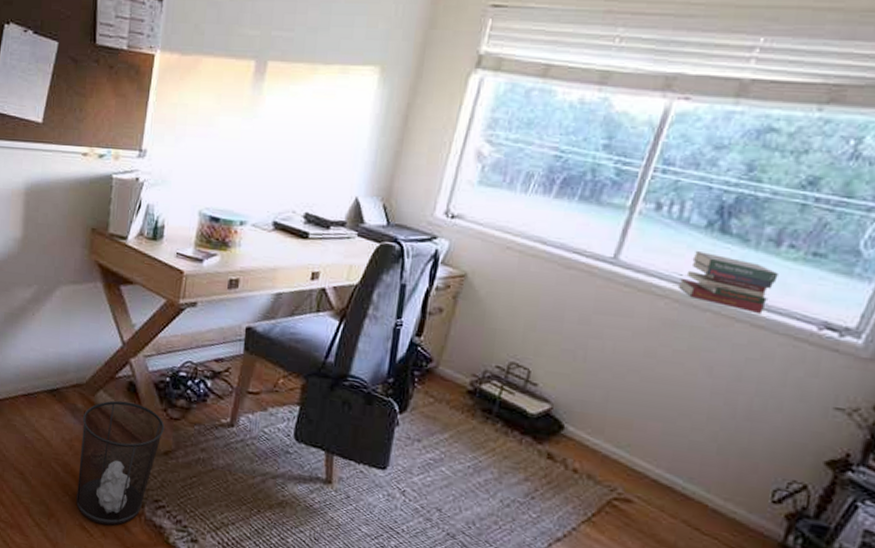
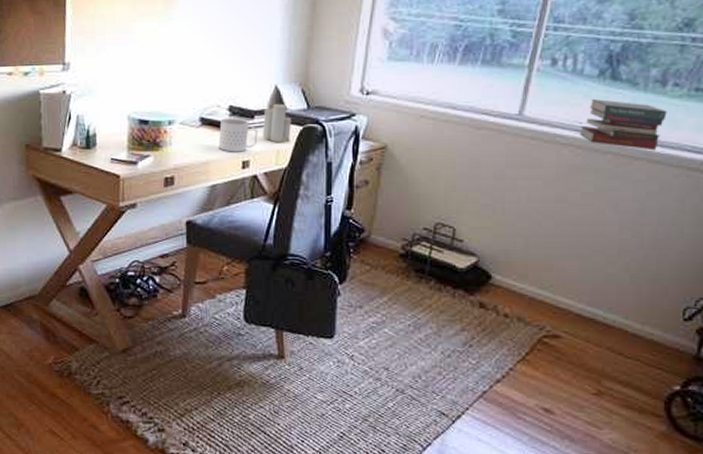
waste bin: present [76,400,165,526] -> none [39,307,120,428]
mug: none [289,225,332,263] -> present [218,118,258,152]
candle: none [335,214,370,259] -> present [262,101,292,143]

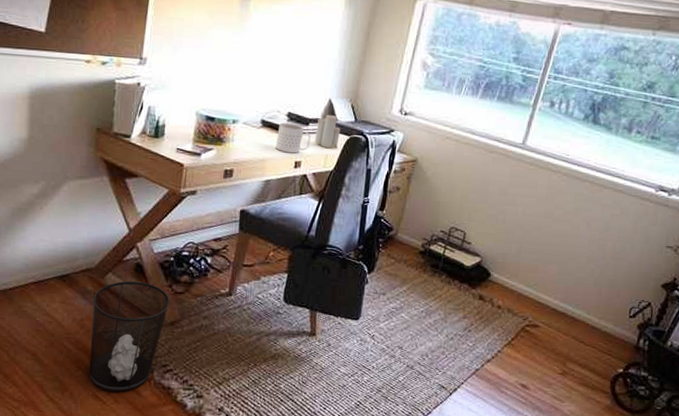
waste bin: none [39,307,120,428] -> present [89,281,170,393]
books: present [579,99,667,151] -> none [566,137,630,182]

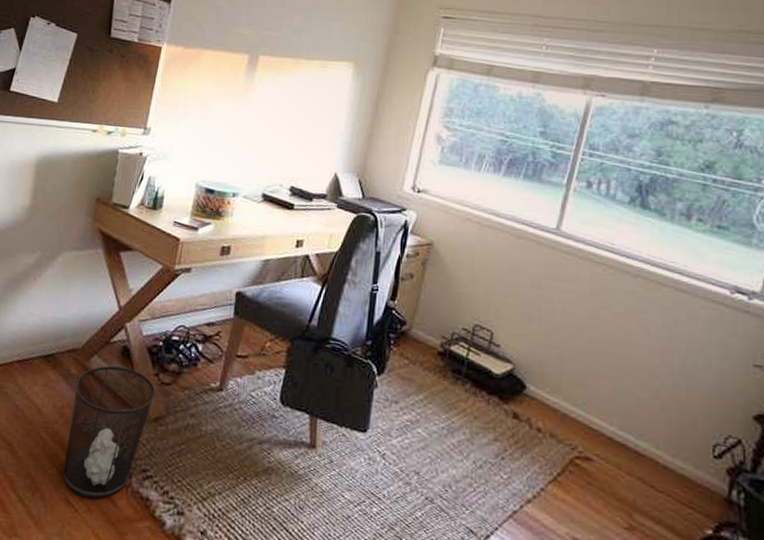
mug: present [275,122,311,154] -> none [276,197,315,231]
candle: present [314,113,341,149] -> none [318,188,348,228]

